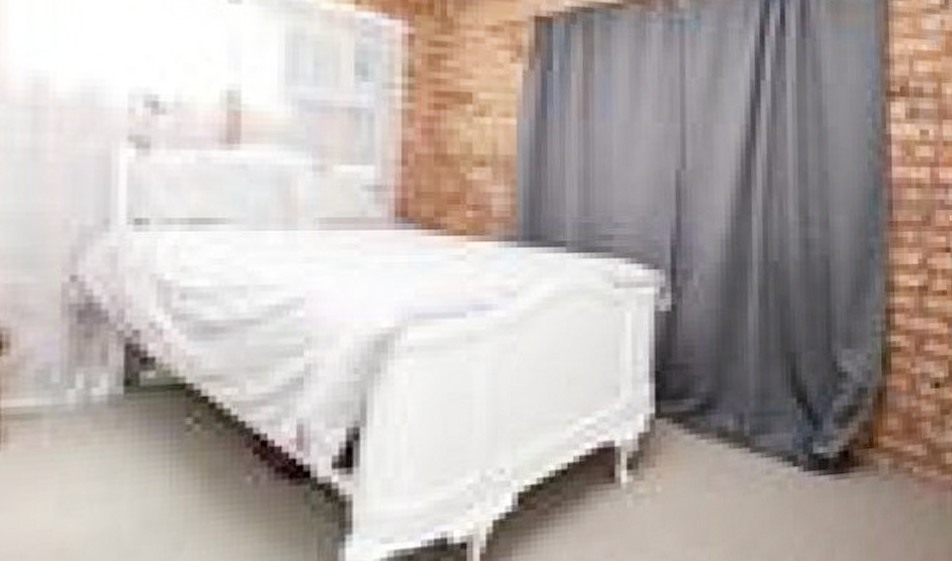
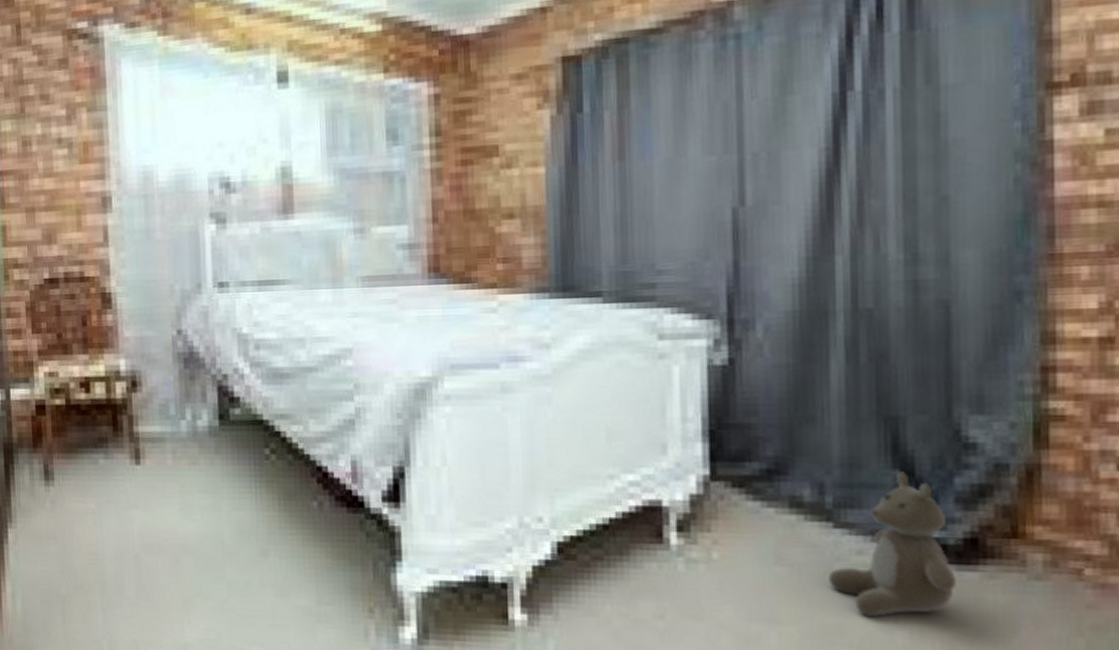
teddy bear: none [746,399,835,528] -> present [828,471,956,616]

